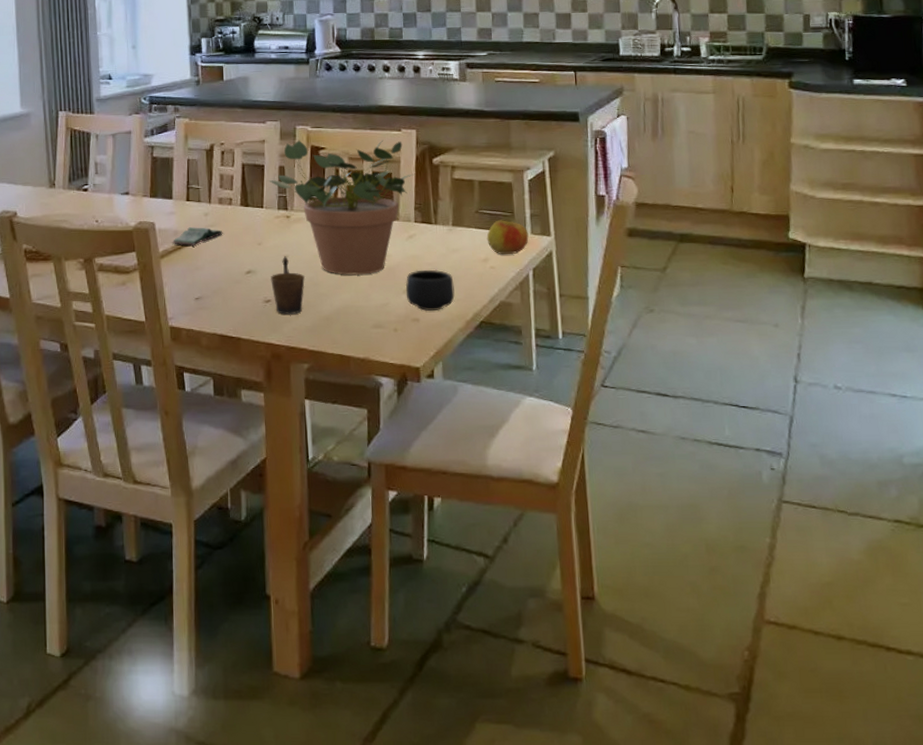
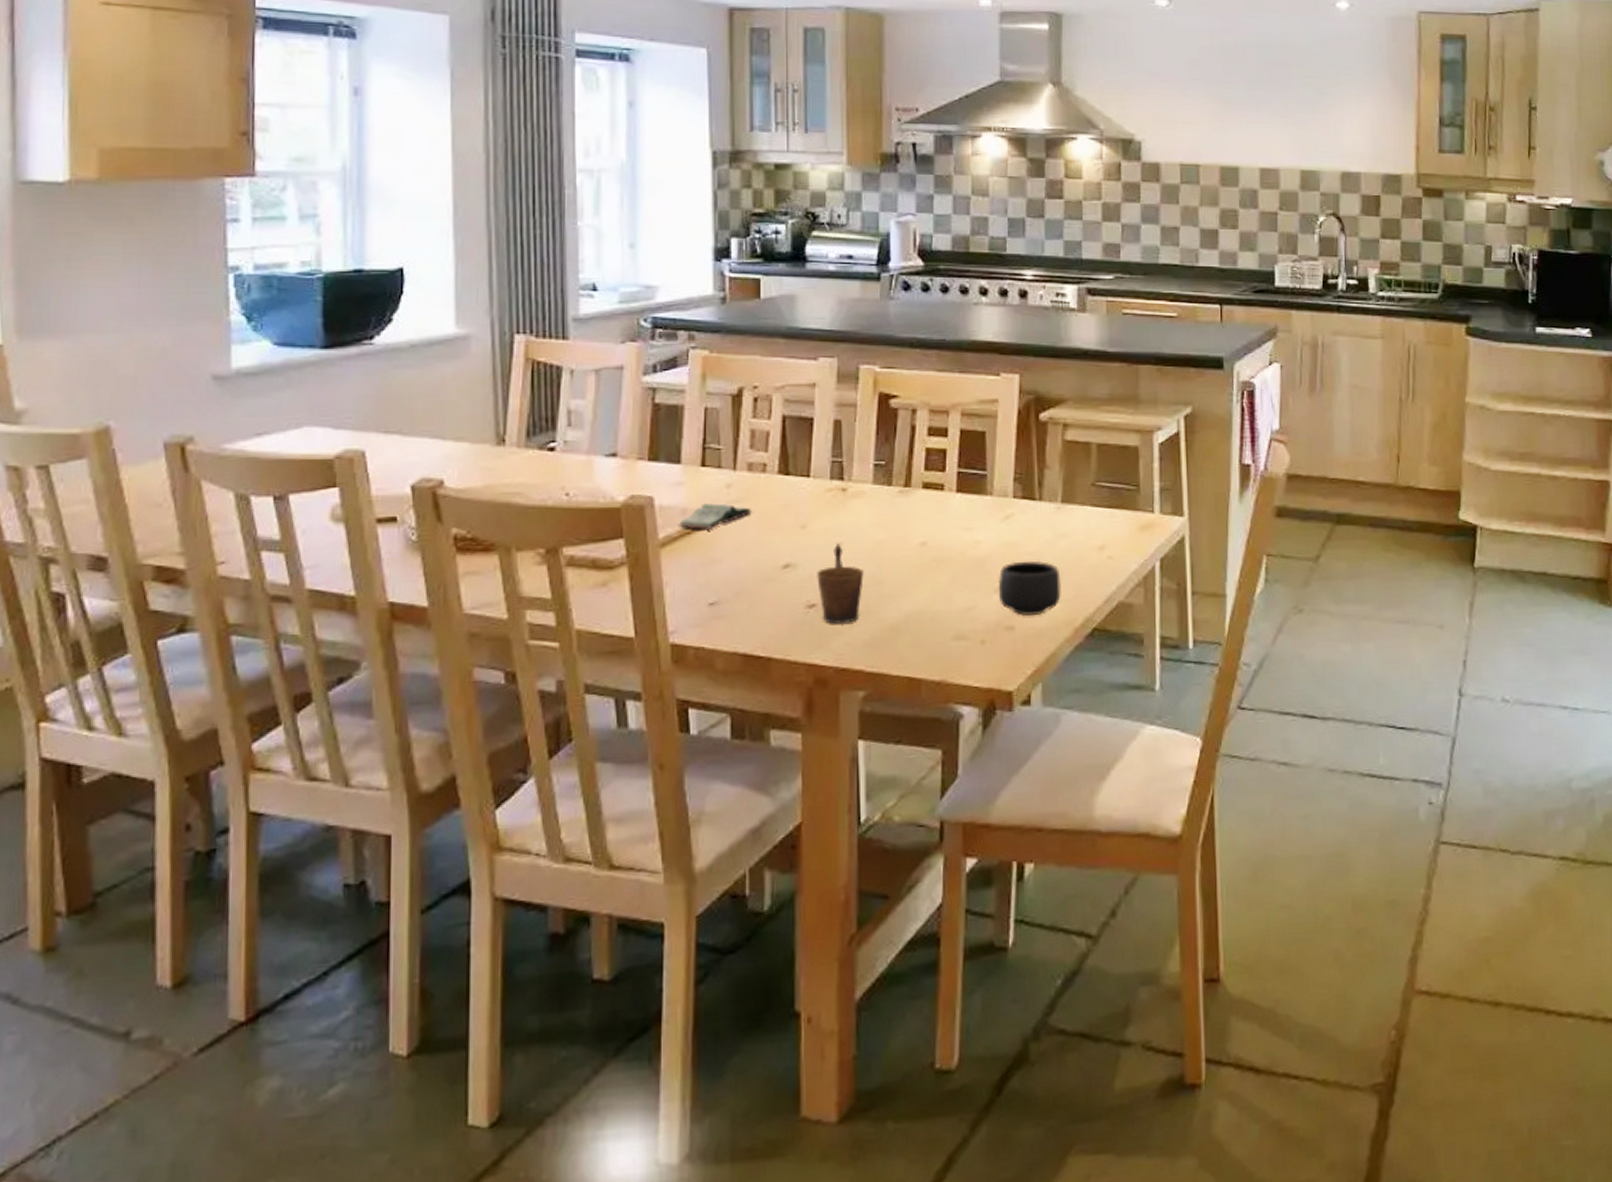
potted plant: present [269,140,415,275] -> none [819,384,1016,569]
apple: present [486,220,529,254] -> none [1104,495,1157,540]

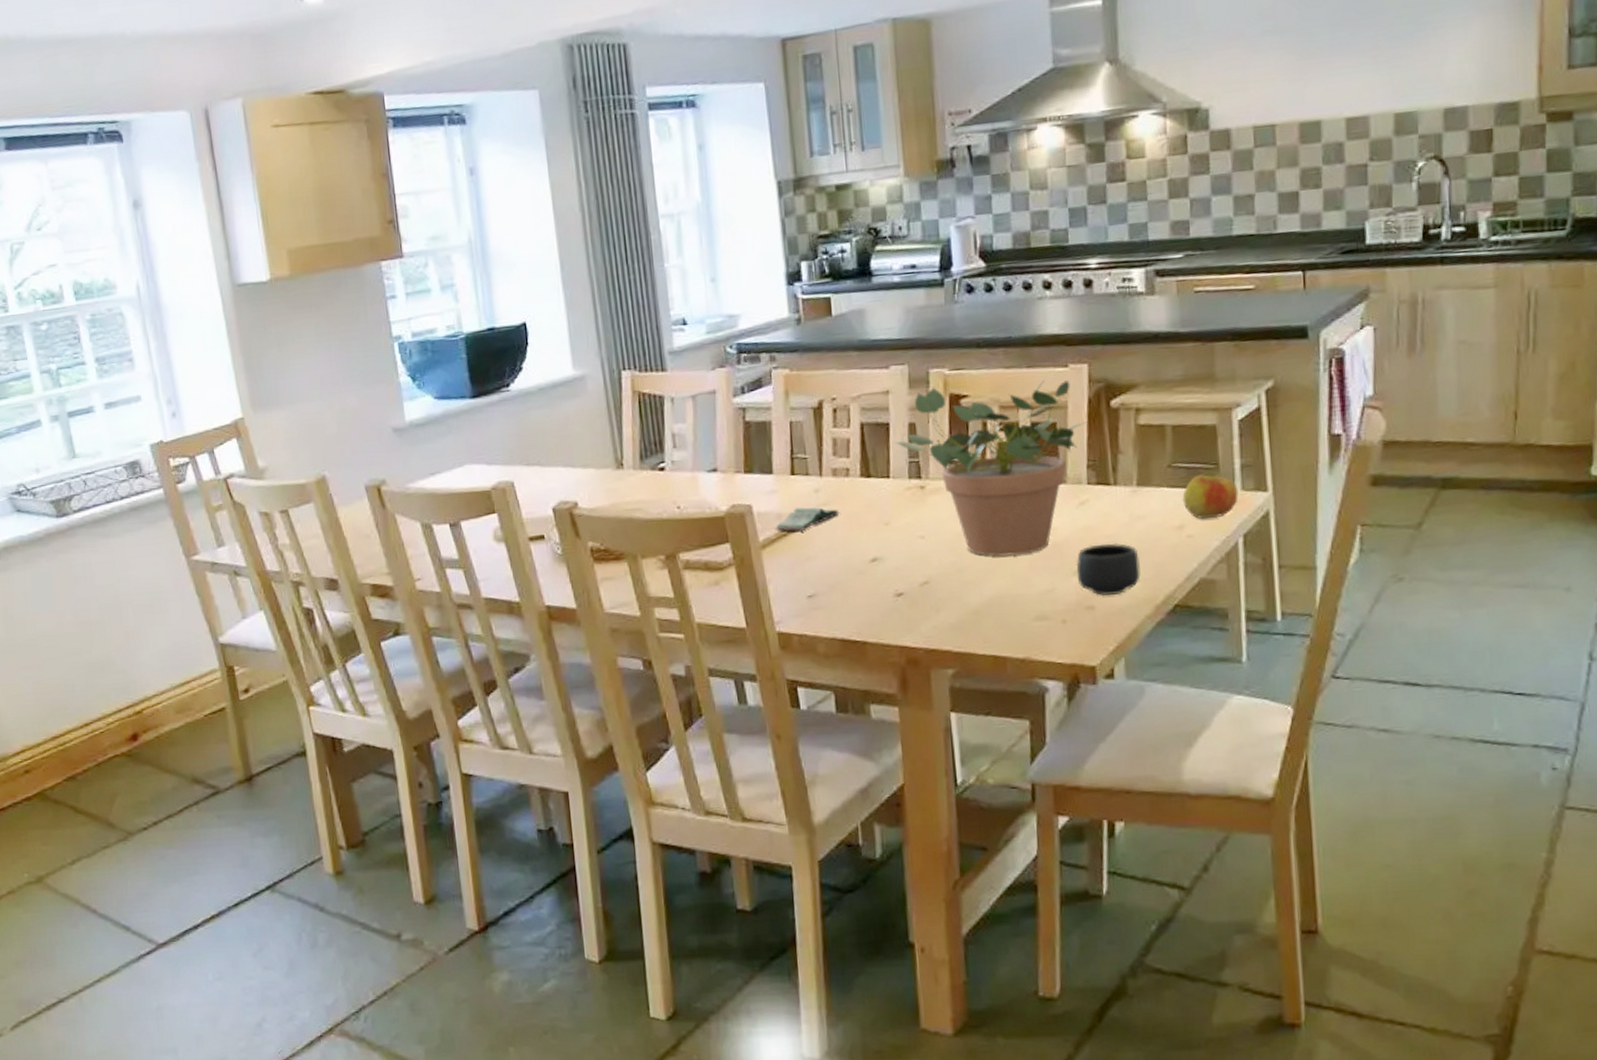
mug: present [817,543,864,624] -> none [902,537,946,610]
potted plant: none [819,384,1016,569] -> present [896,380,1088,557]
apple: none [1104,495,1157,540] -> present [1182,474,1238,519]

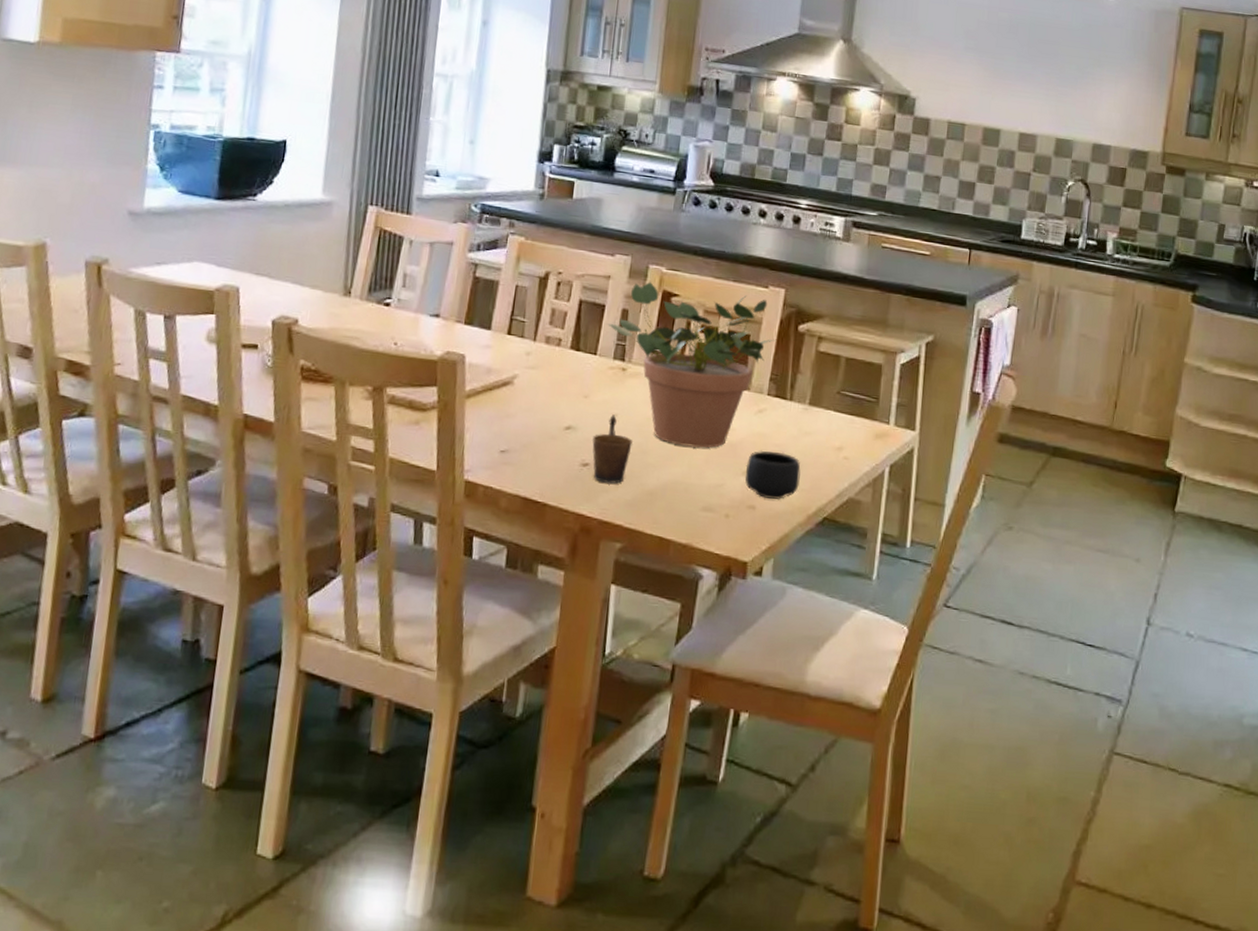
book: present [775,507,840,532] -> none [482,366,545,388]
mug: none [902,537,946,610] -> present [592,414,633,484]
apple: present [1182,474,1238,519] -> none [844,405,892,446]

